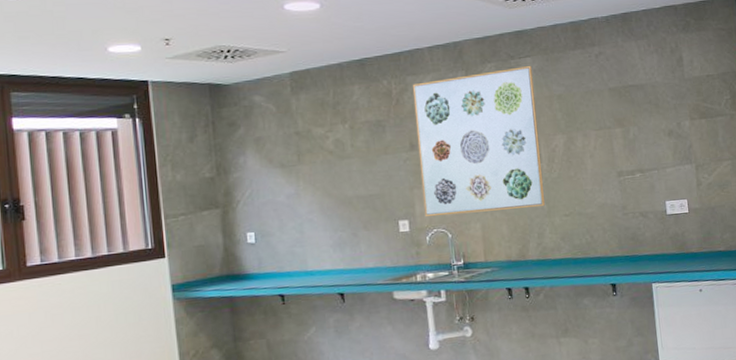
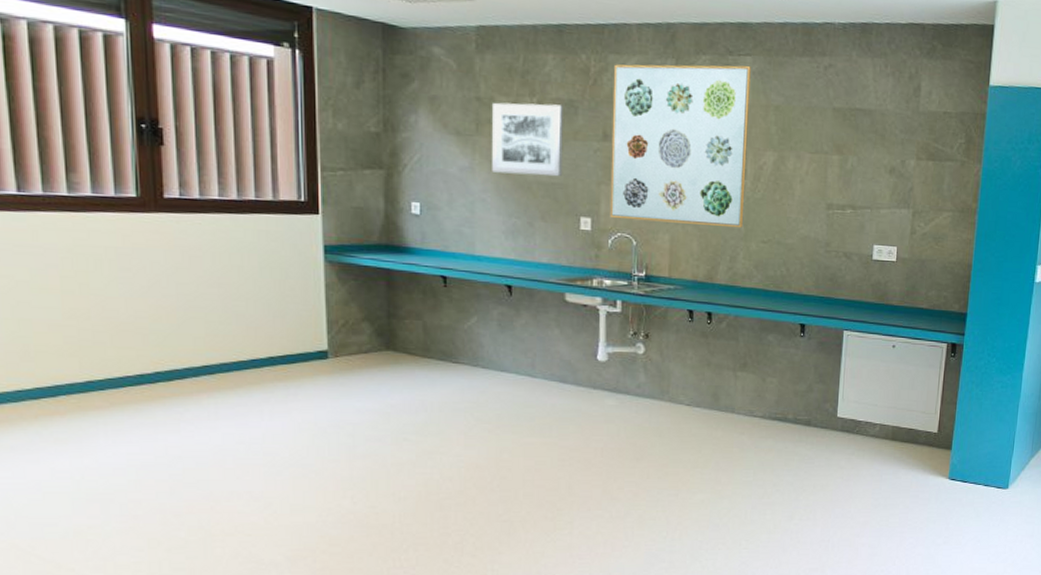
wall art: none [310,126,378,195] -> present [492,102,563,177]

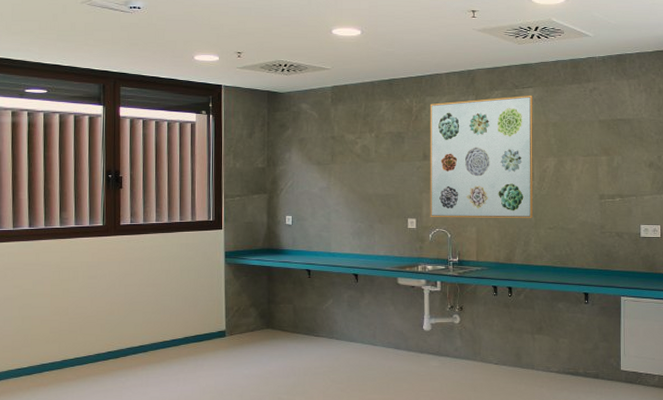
wall art: present [492,102,563,177] -> none [343,137,394,190]

